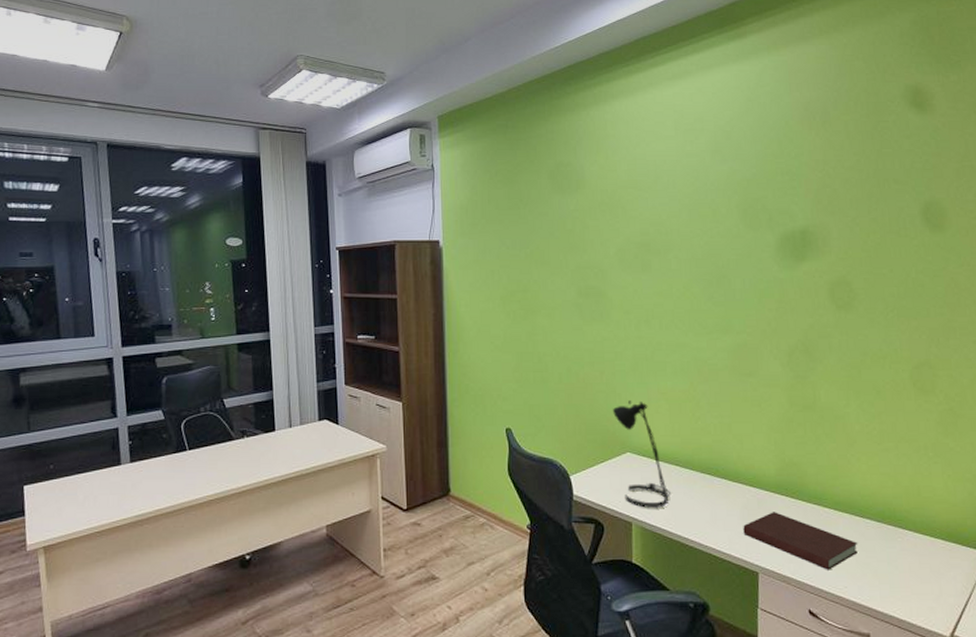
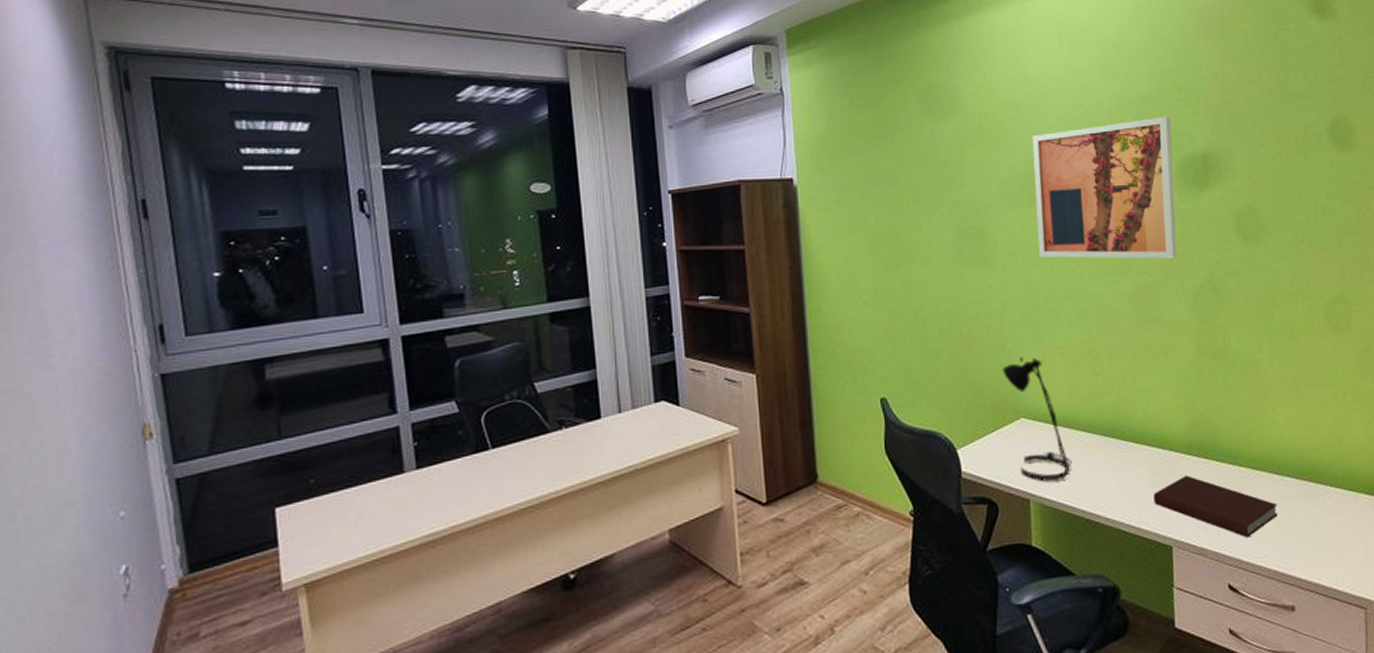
wall art: none [647,196,775,322] -> present [1032,116,1178,259]

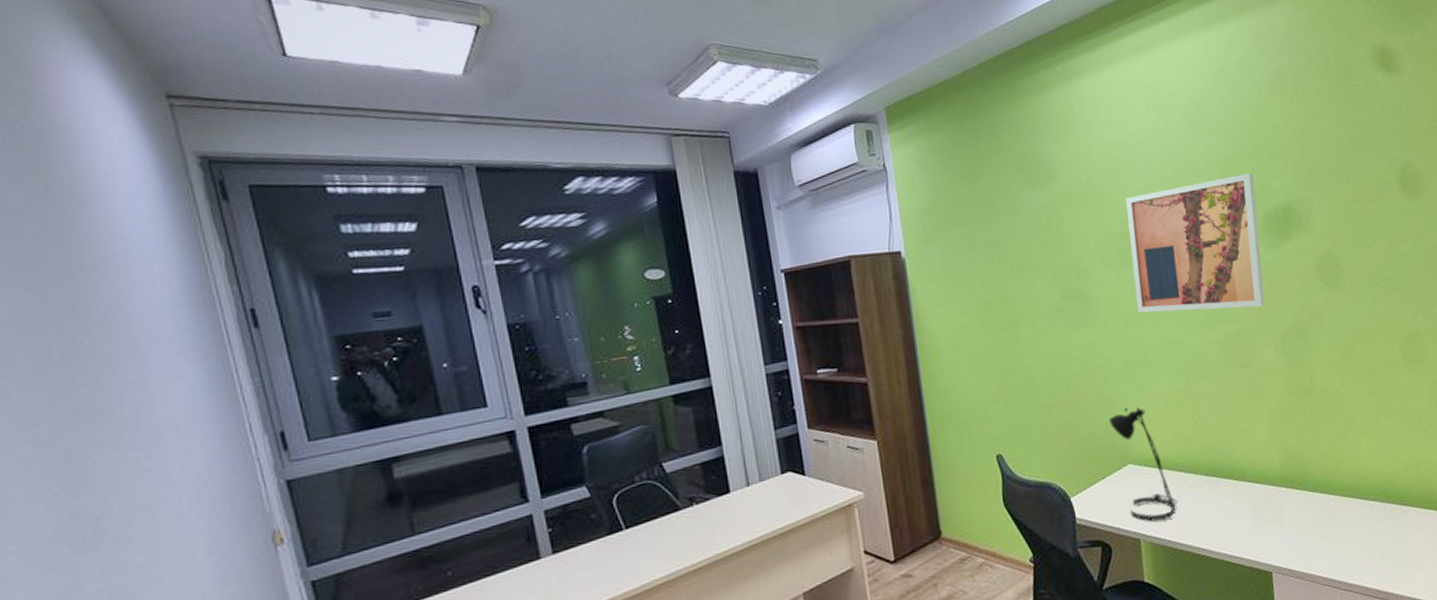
notebook: present [1153,475,1278,538] -> none [1253,506,1366,559]

